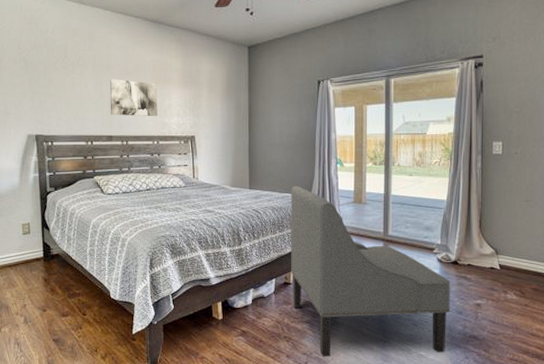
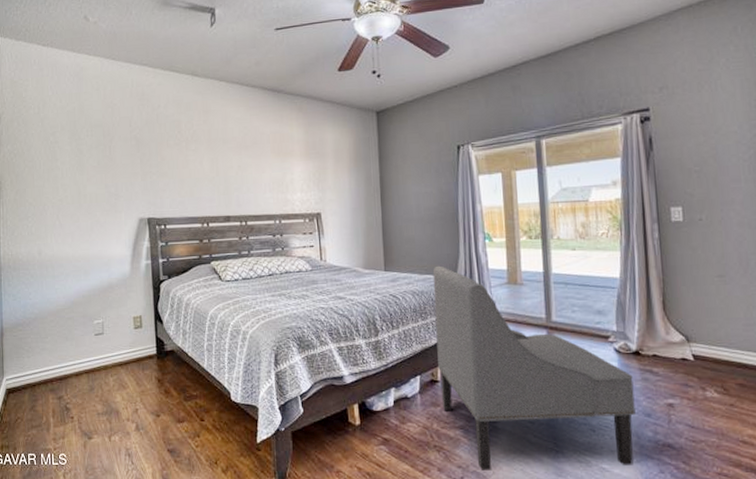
wall art: present [109,79,157,117] -> none [225,154,279,194]

